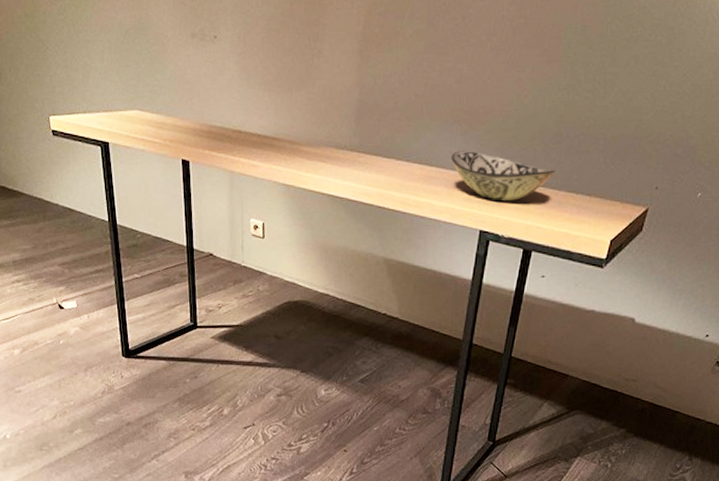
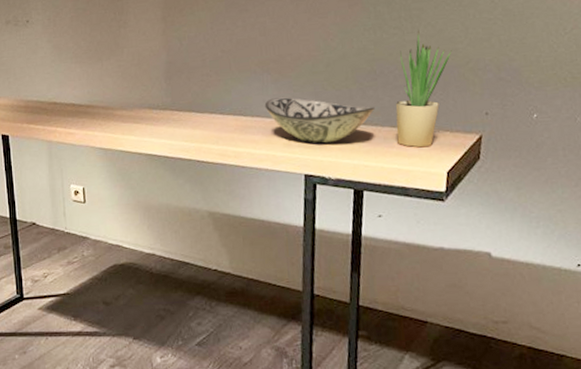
potted plant: none [571,95,637,215] -> present [395,29,452,148]

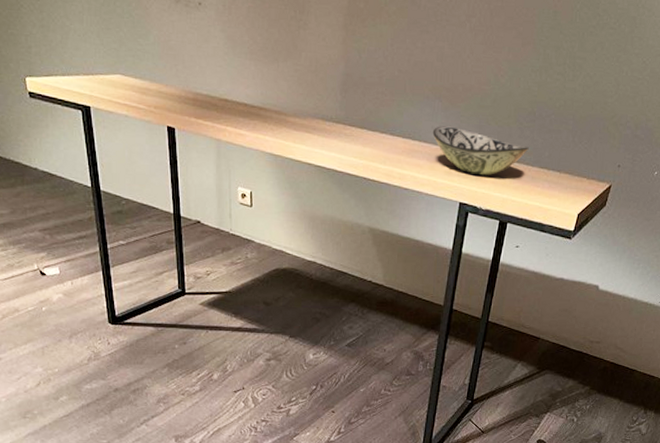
potted plant: present [395,29,452,148] -> none [543,78,602,190]

